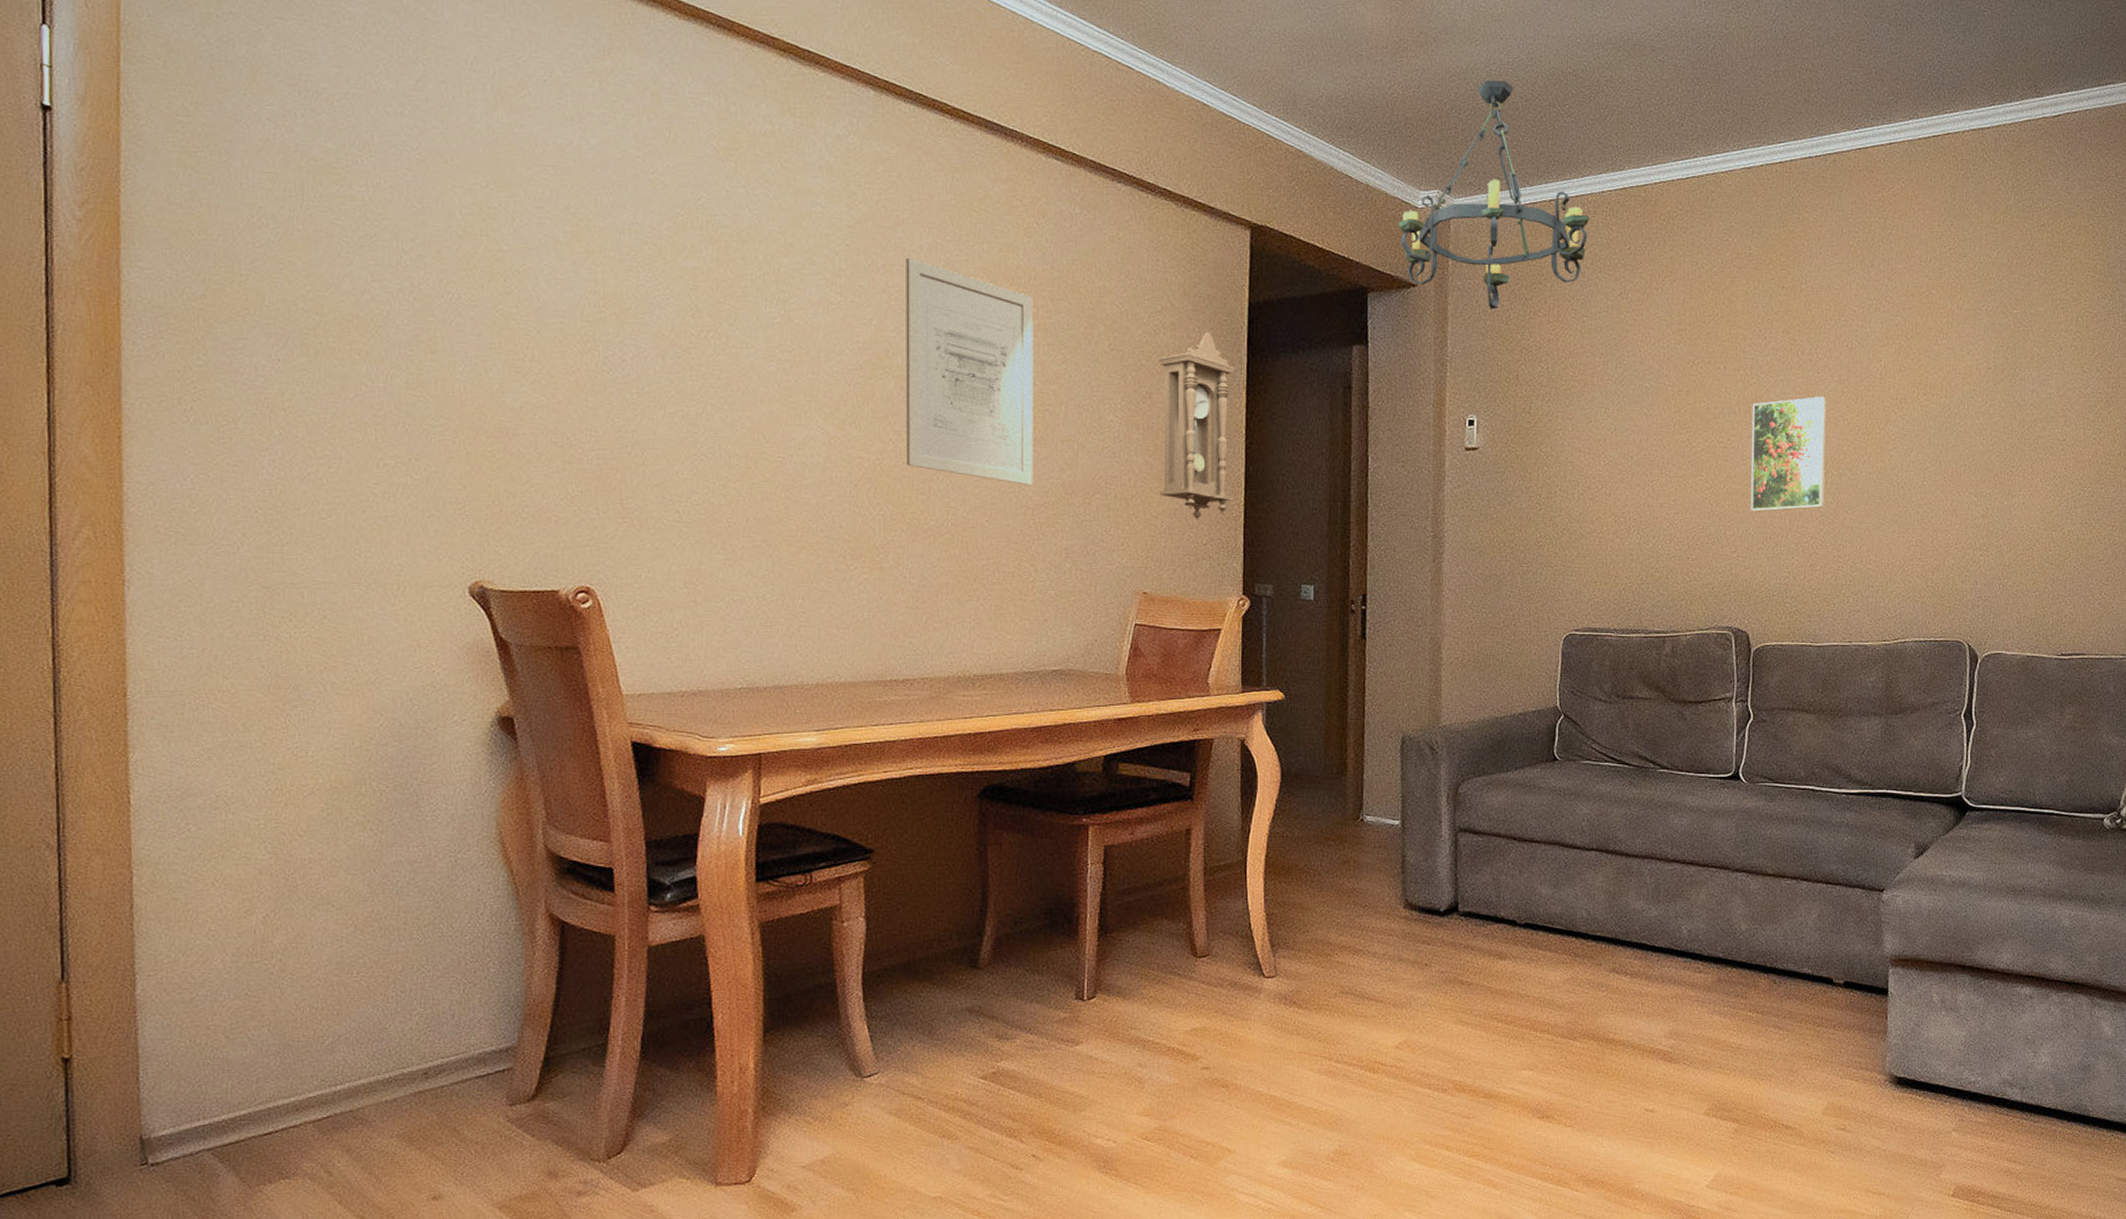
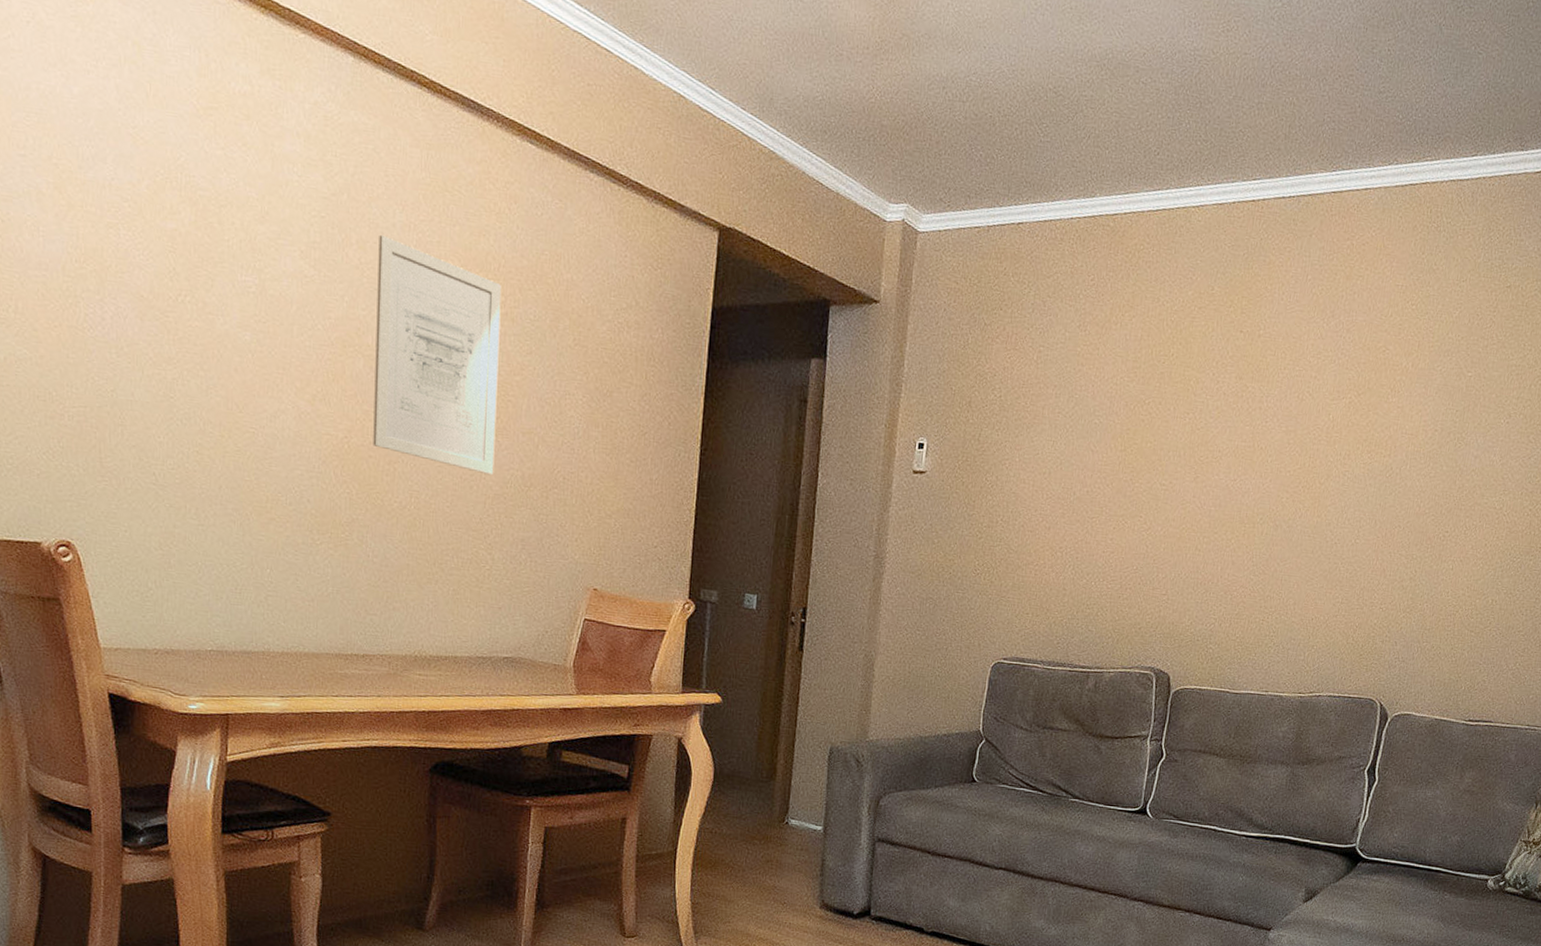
pendulum clock: present [1158,331,1235,521] -> none [614,333,695,523]
chandelier: present [1398,80,1589,310] -> none [865,91,1056,333]
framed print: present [1751,396,1826,512] -> none [1185,446,1271,558]

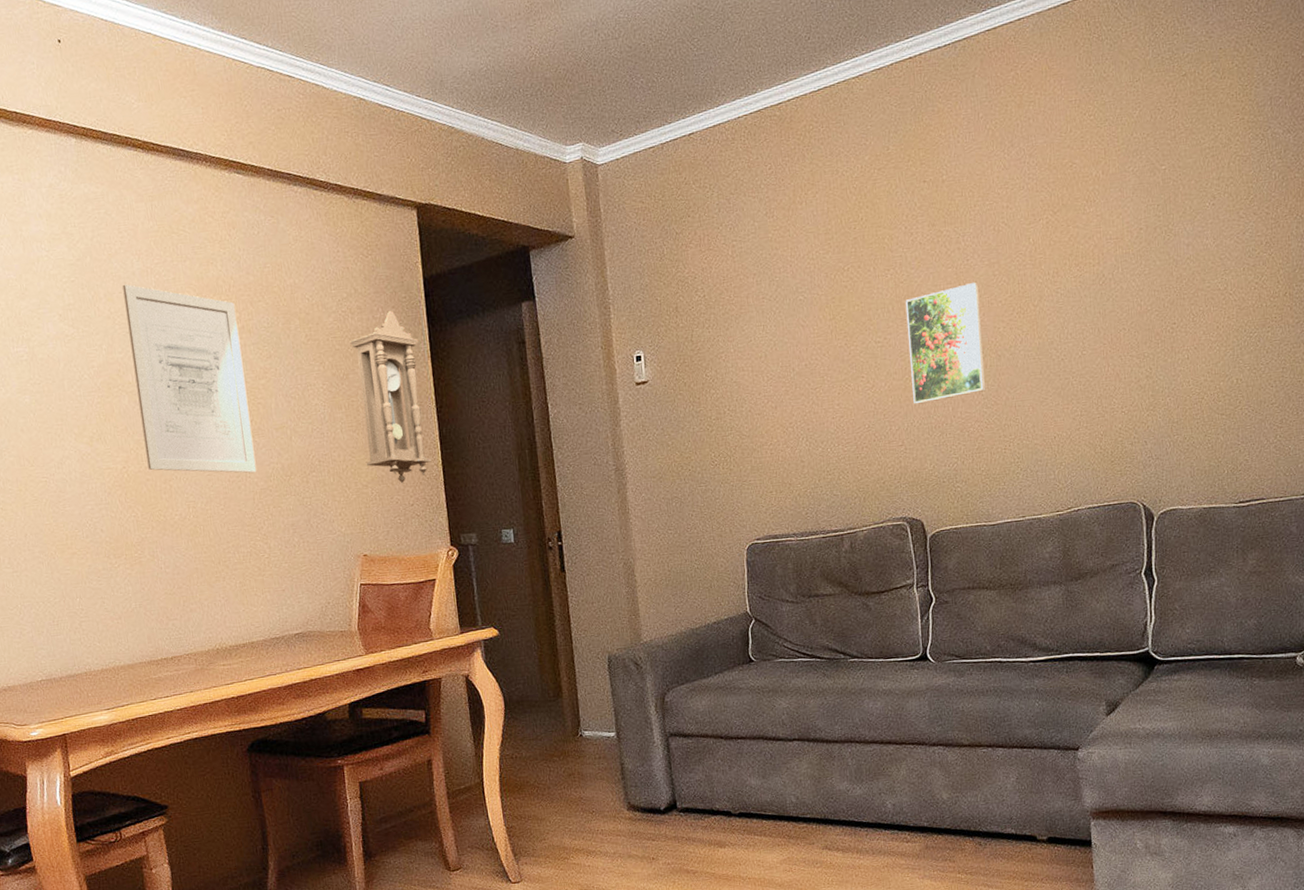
pendulum clock: none [614,333,695,523] -> present [350,310,432,484]
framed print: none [1185,446,1271,558] -> present [905,283,985,404]

